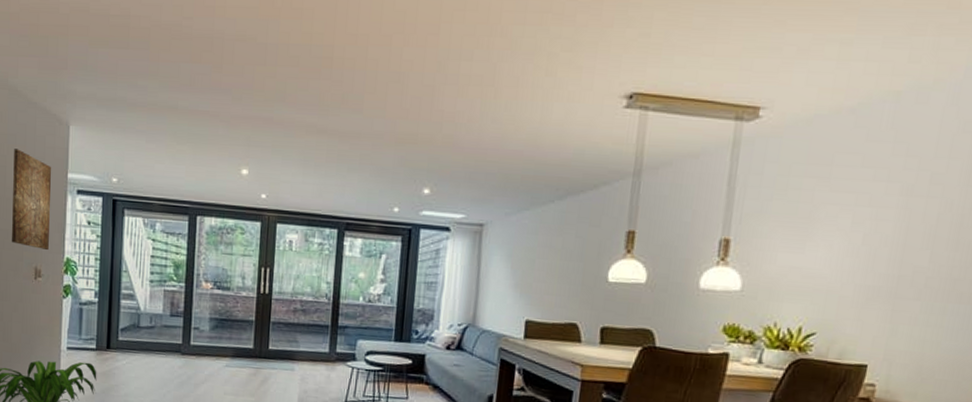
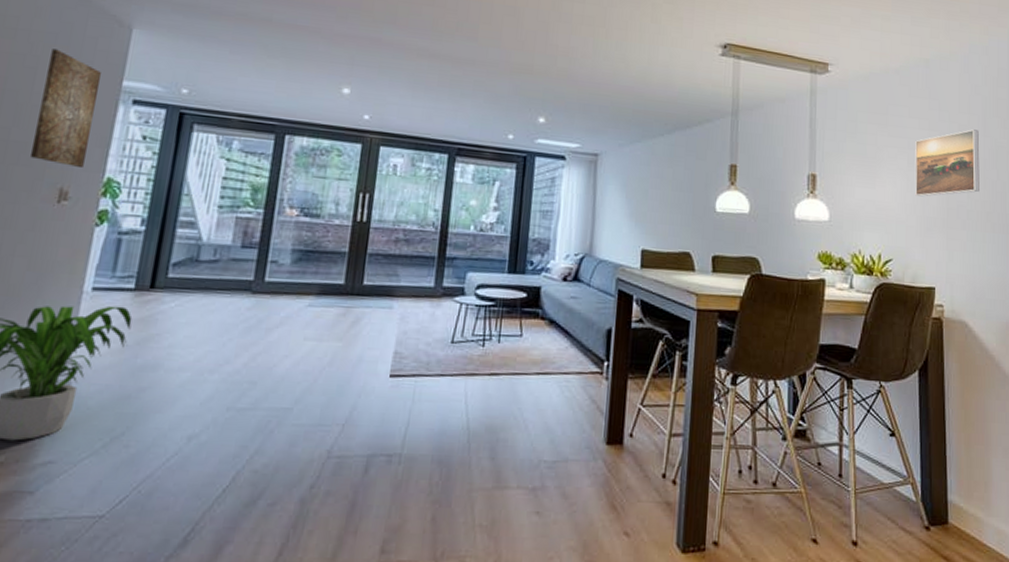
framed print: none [857,178,960,262] -> present [915,129,980,197]

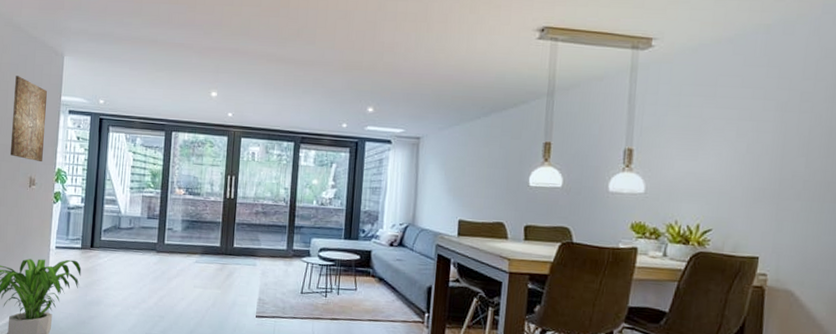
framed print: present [915,129,980,197] -> none [743,96,826,168]

